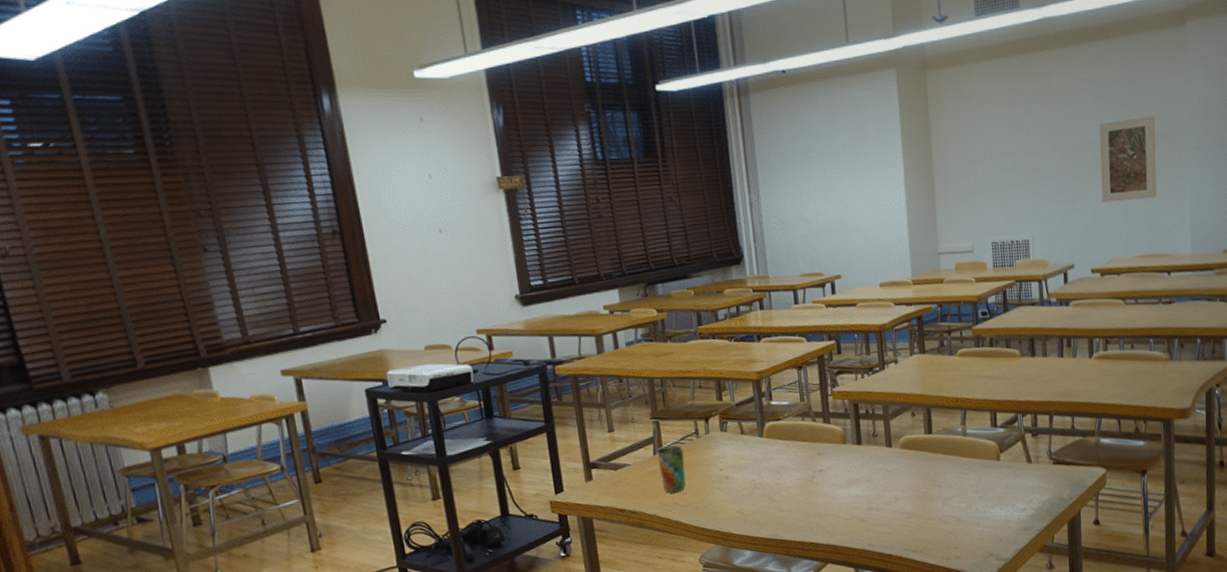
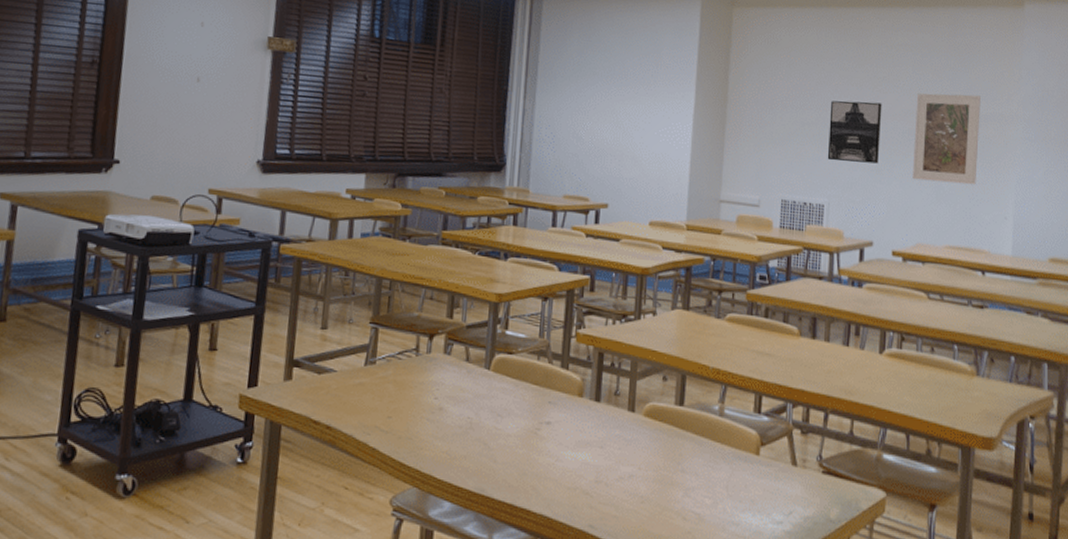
cup: present [656,445,686,494] -> none [367,358,399,415]
wall art: none [1024,138,1072,199] -> present [827,100,882,164]

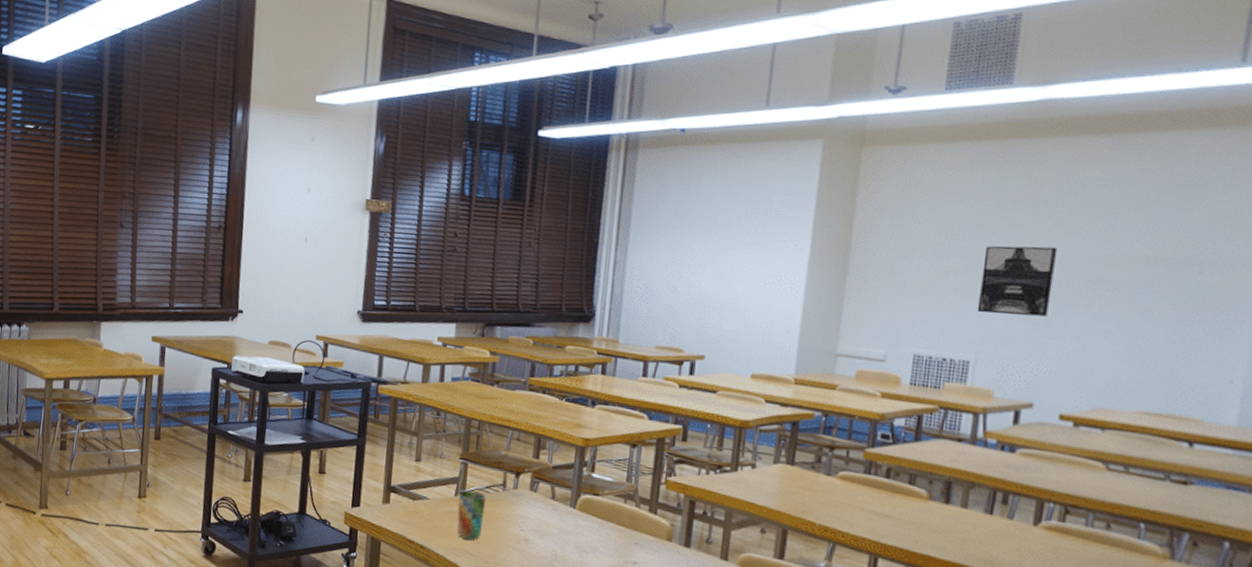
cup: none [367,358,399,415] -> present [457,490,486,541]
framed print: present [912,93,980,185] -> none [1094,235,1205,342]

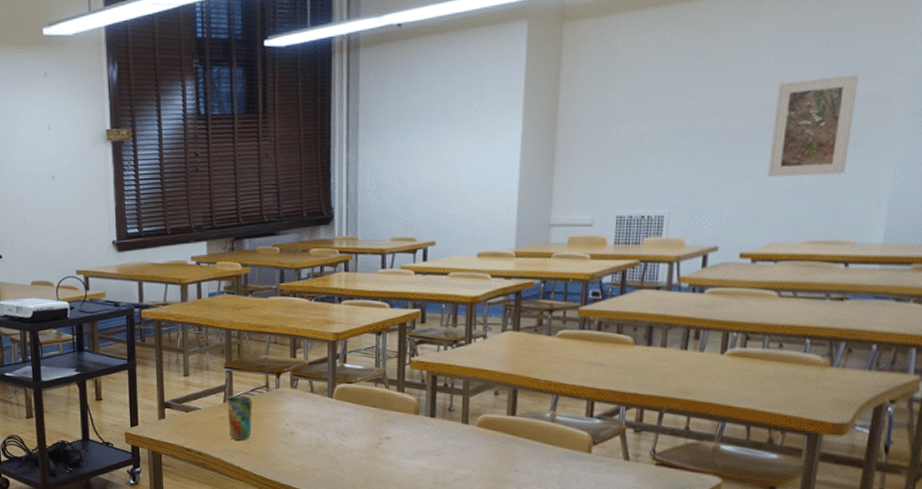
wall art: present [977,246,1058,317] -> none [668,100,736,170]
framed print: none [1094,235,1205,342] -> present [768,74,858,177]

